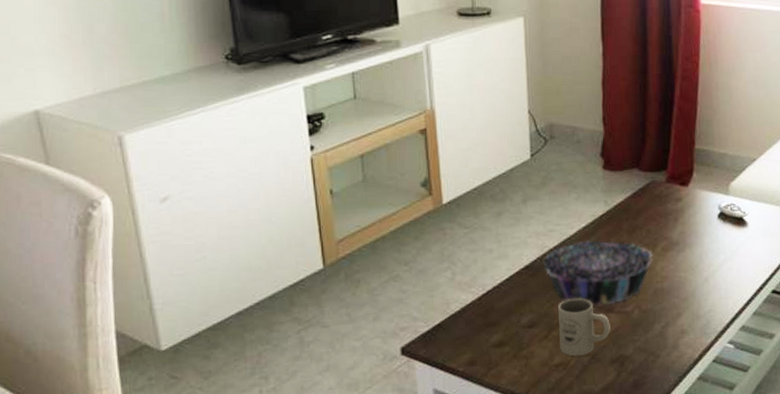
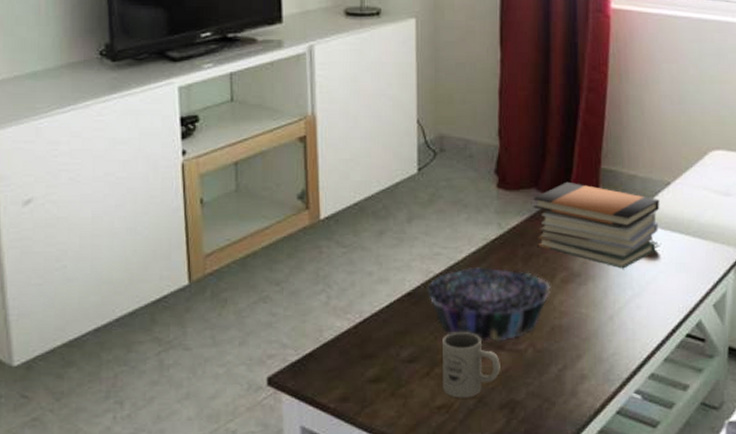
book stack: none [635,161,747,237] -> present [533,181,660,269]

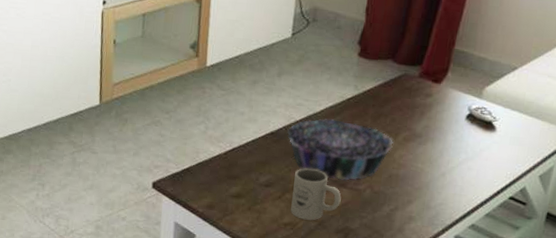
book stack: present [533,181,660,269] -> none [387,57,505,136]

